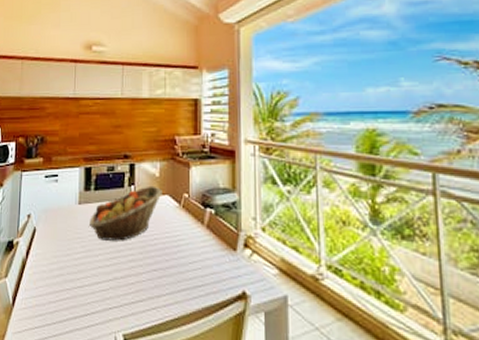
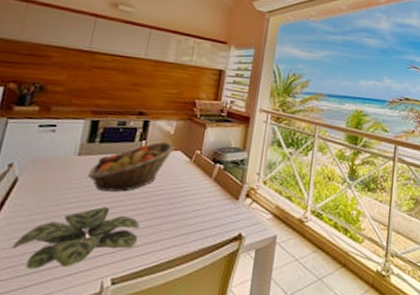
plant: none [39,257,141,319] -> present [11,207,140,269]

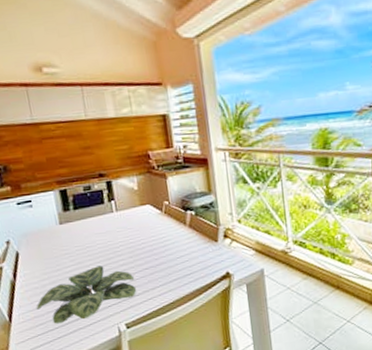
fruit basket: present [88,141,175,192] -> none [74,198,143,253]

